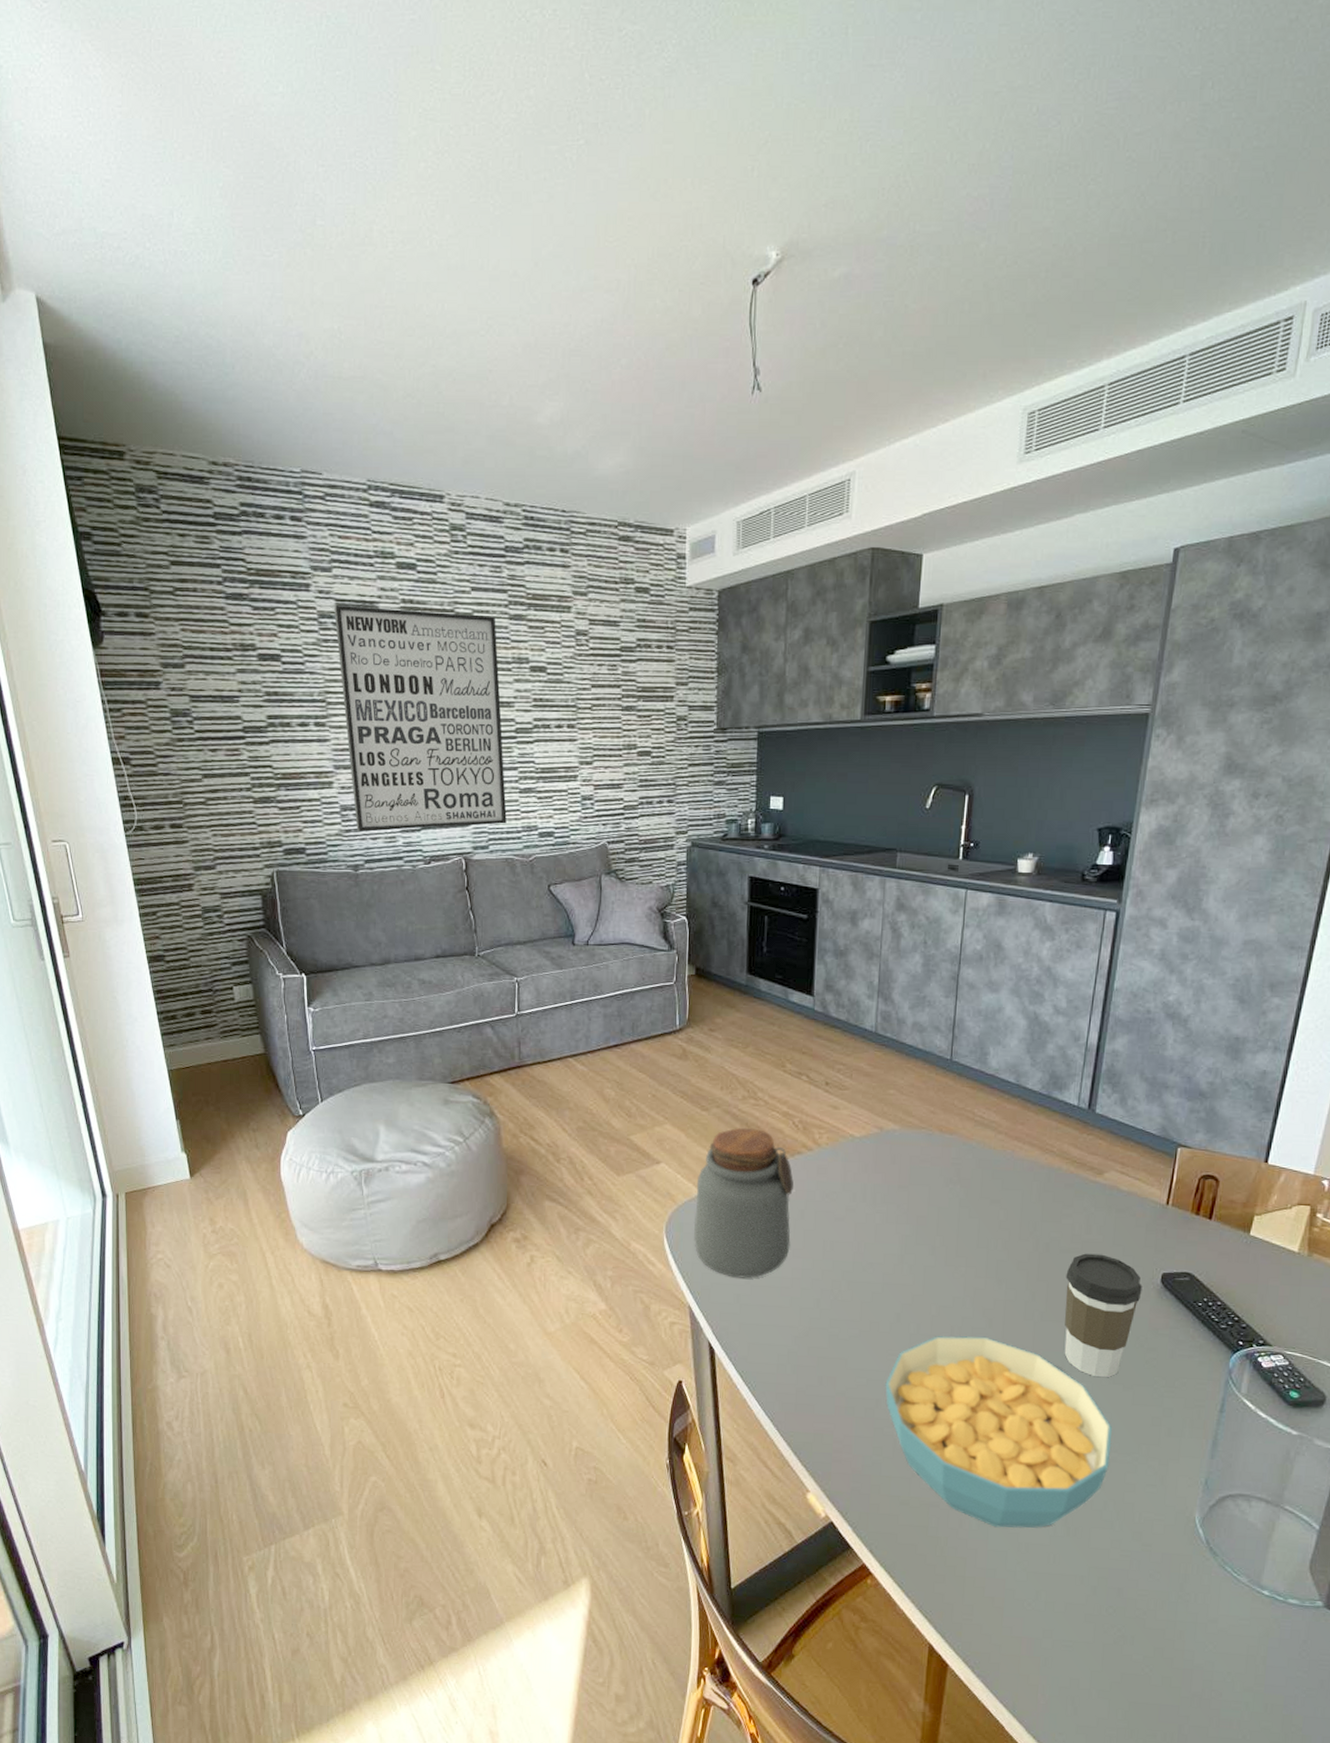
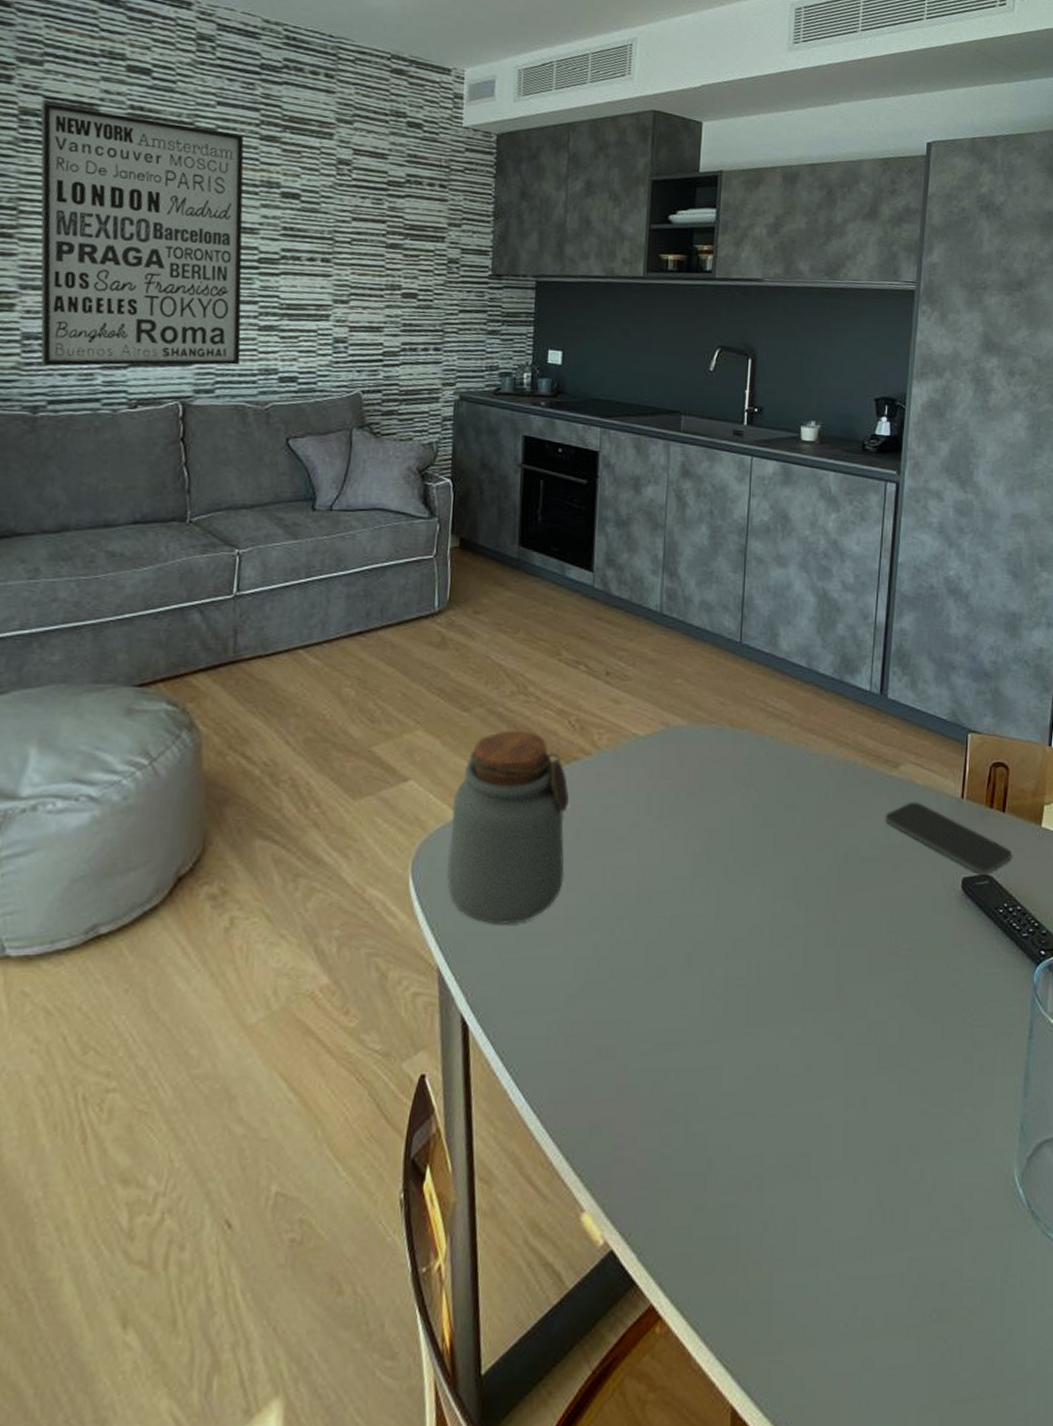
cereal bowl: present [885,1336,1112,1528] -> none [675,973,924,1225]
coffee cup: present [1064,1253,1142,1378] -> none [867,860,944,1011]
smartphone: none [1087,1205,1215,1273] -> present [885,801,1011,875]

